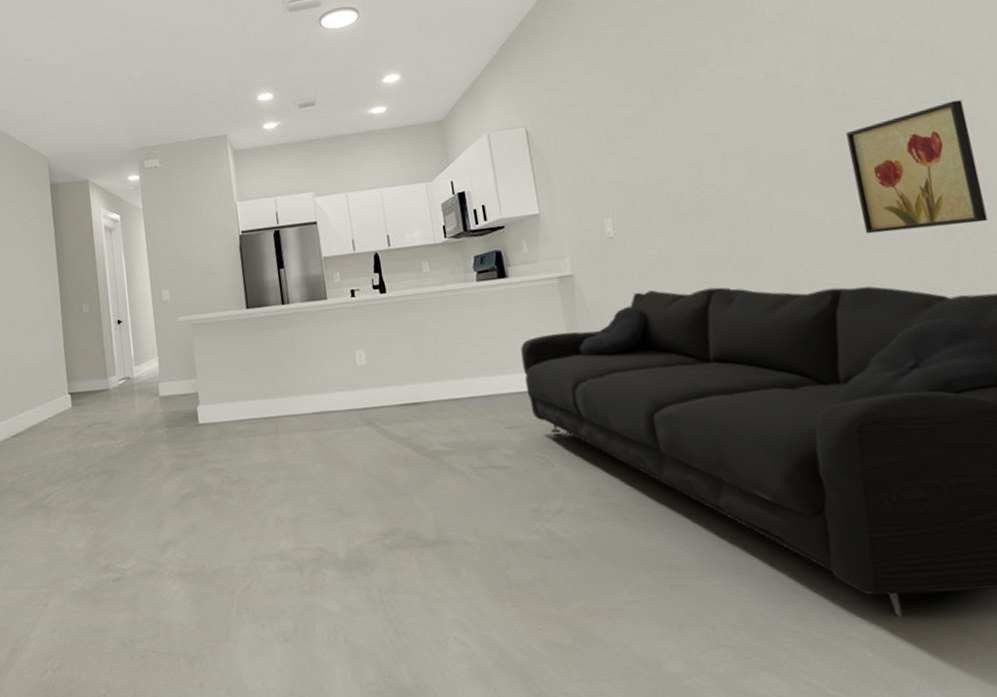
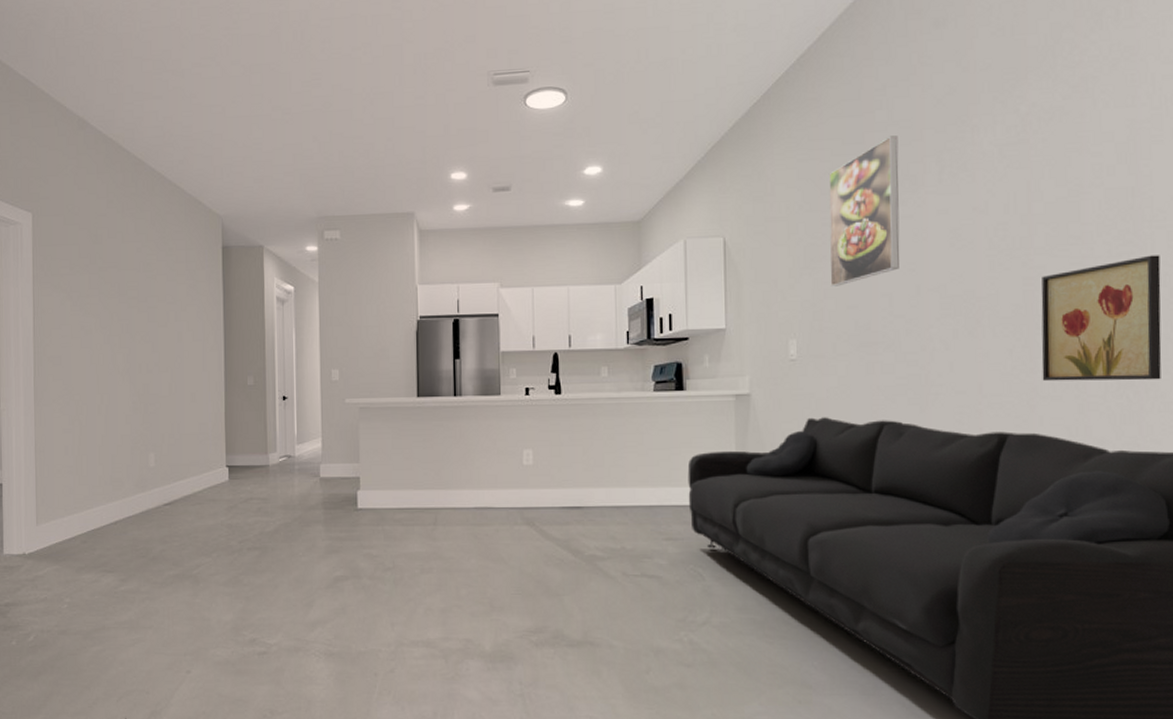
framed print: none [618,15,702,163] -> present [828,135,900,287]

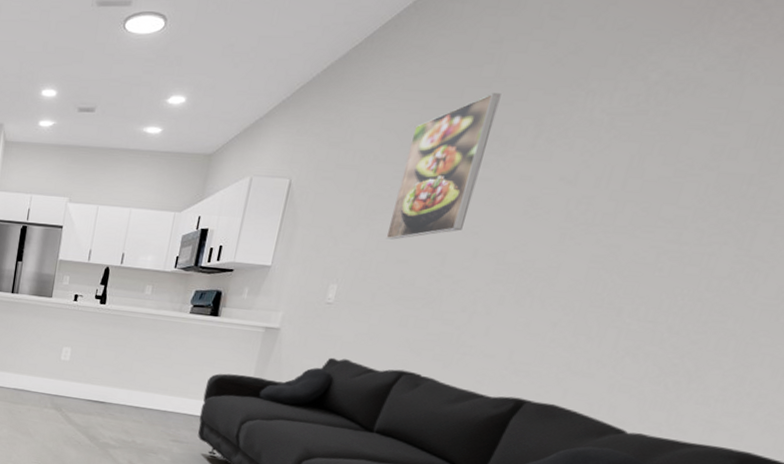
wall art: present [1041,255,1162,382] -> none [579,248,757,374]

